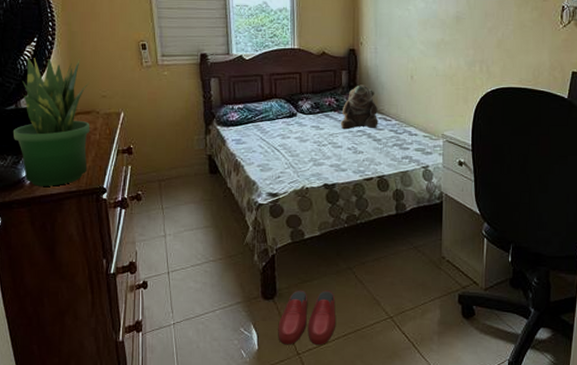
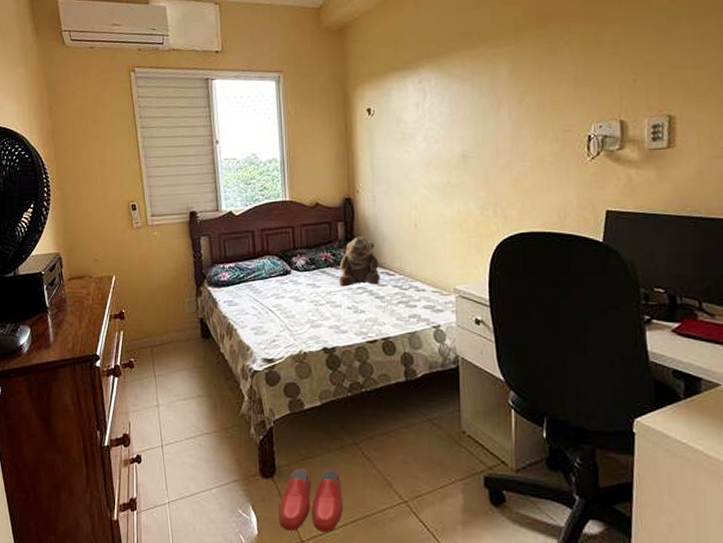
planter: present [14,58,90,186] -> none [12,223,84,354]

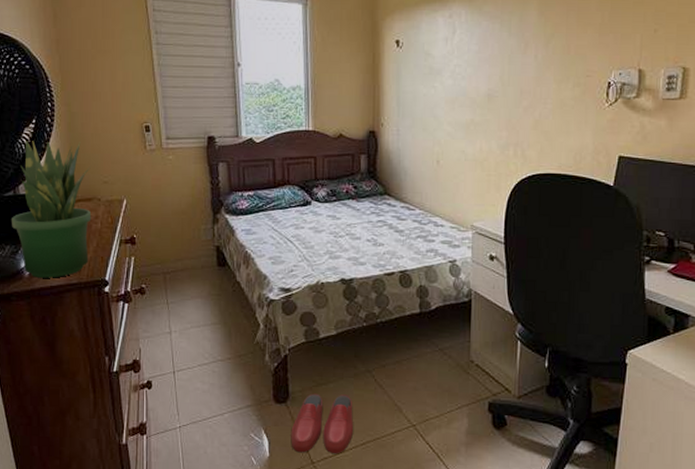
planter: none [12,223,84,354] -> present [12,141,92,278]
stuffed animal: present [338,236,380,286] -> none [358,170,401,219]

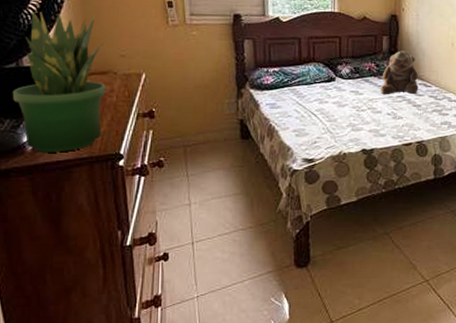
slippers: present [291,393,353,453] -> none [311,256,371,313]
stuffed animal: none [358,170,401,219] -> present [380,50,419,95]

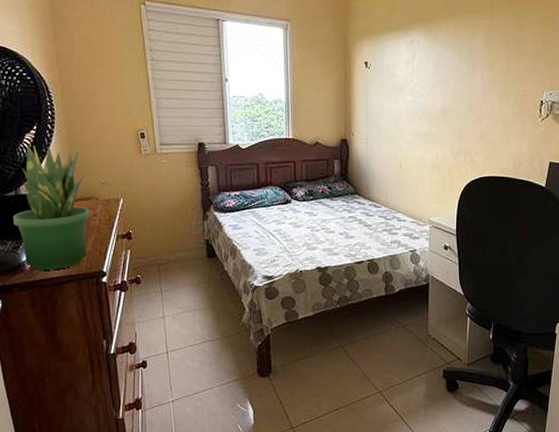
stuffed animal: present [380,50,419,95] -> none [332,173,369,215]

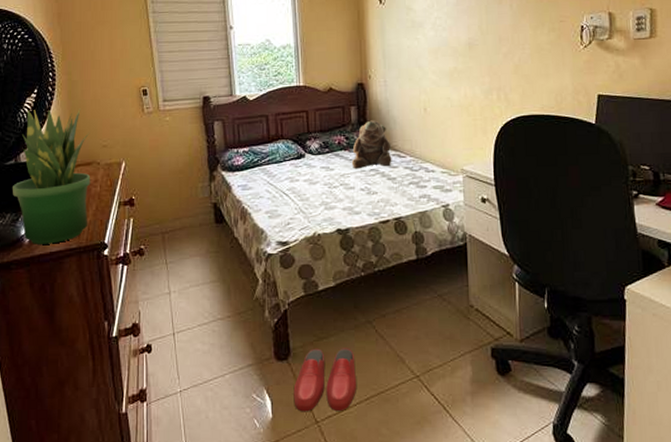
slippers: none [273,367,328,419] -> present [293,348,356,412]
stuffed animal: none [332,173,369,215] -> present [351,120,392,168]

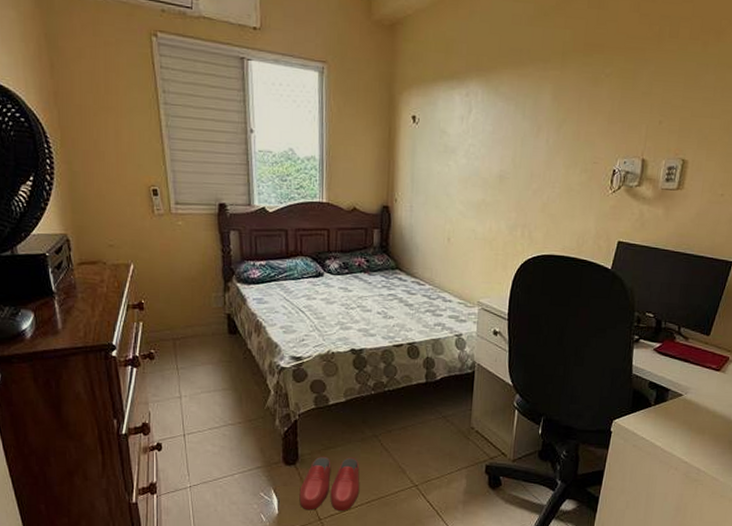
planter: present [13,108,91,244] -> none [10,199,97,341]
stuffed animal: present [351,120,392,168] -> none [370,245,411,293]

